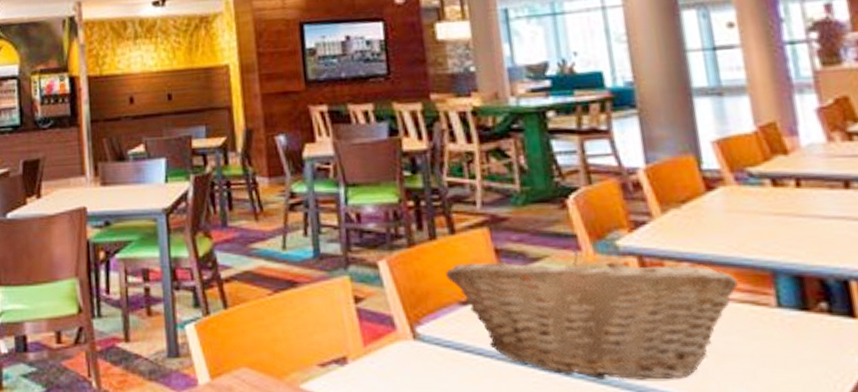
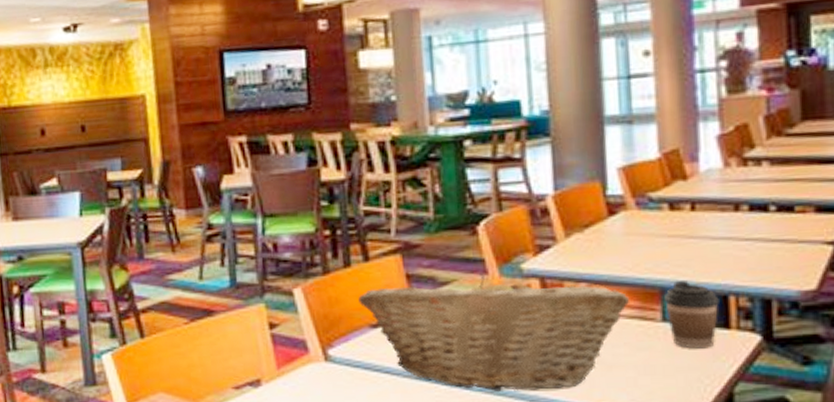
coffee cup: none [777,263,841,339] -> present [665,281,719,349]

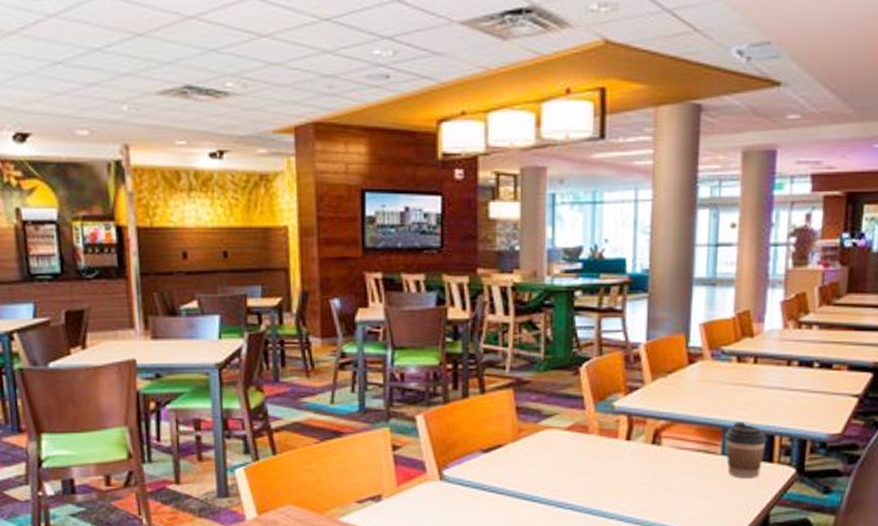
fruit basket: present [358,273,630,391] -> none [473,408,698,509]

